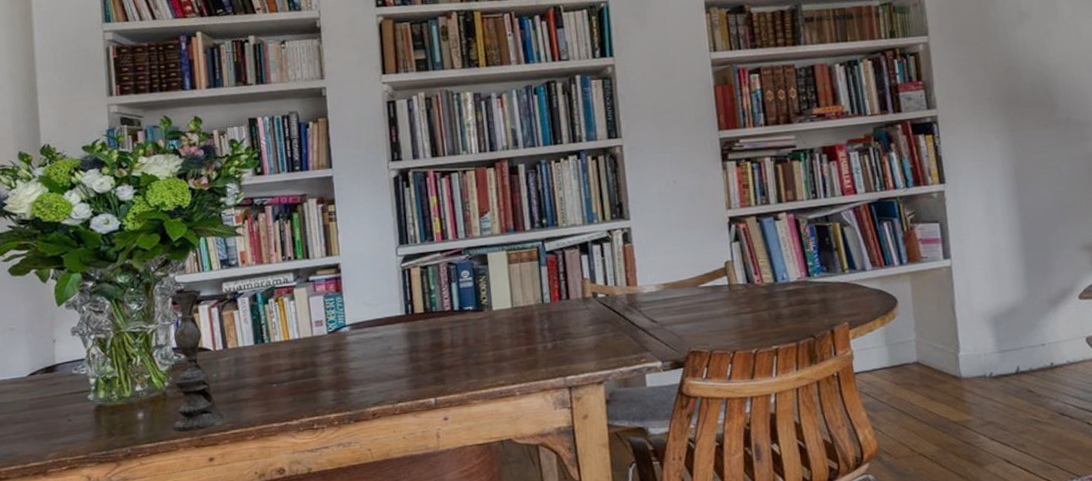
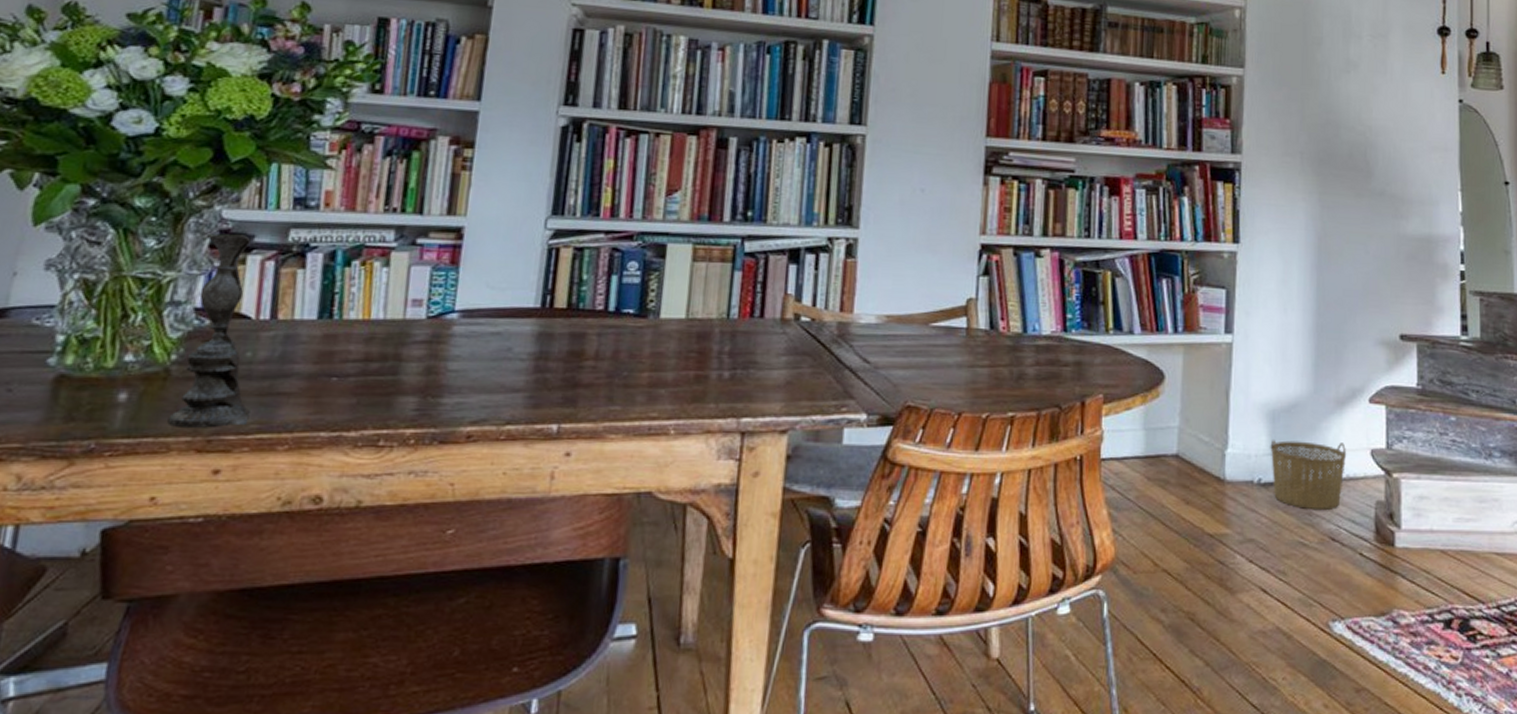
basket: none [996,335,1065,393] -> present [1270,440,1346,510]

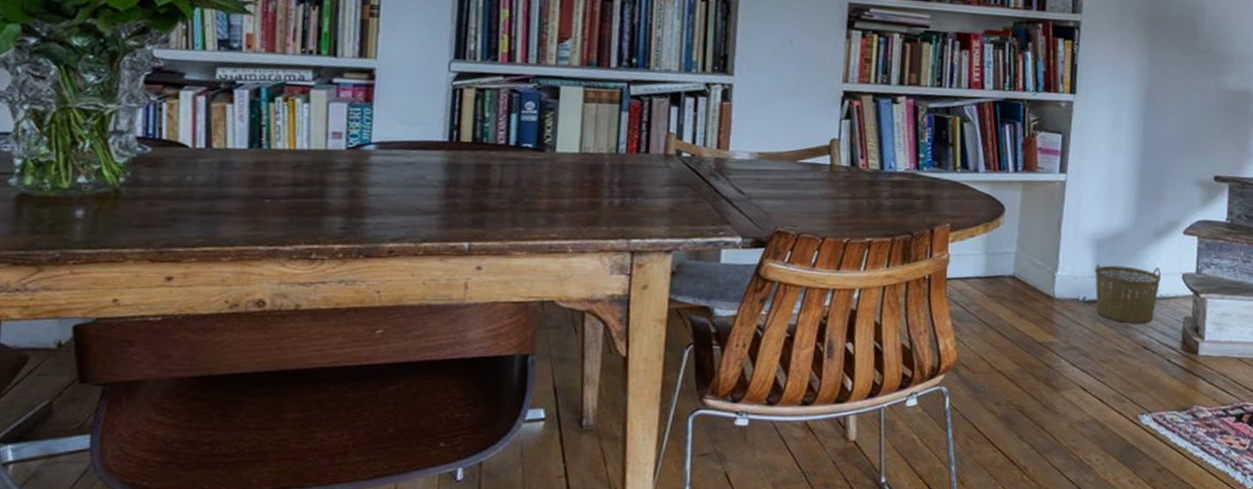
candlestick: present [167,233,251,429] -> none [122,70,195,242]

